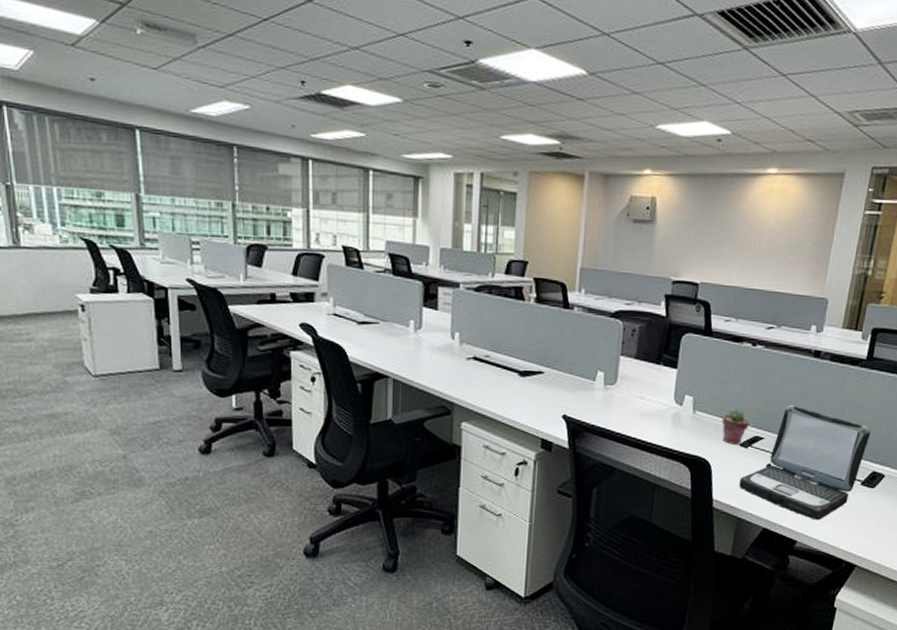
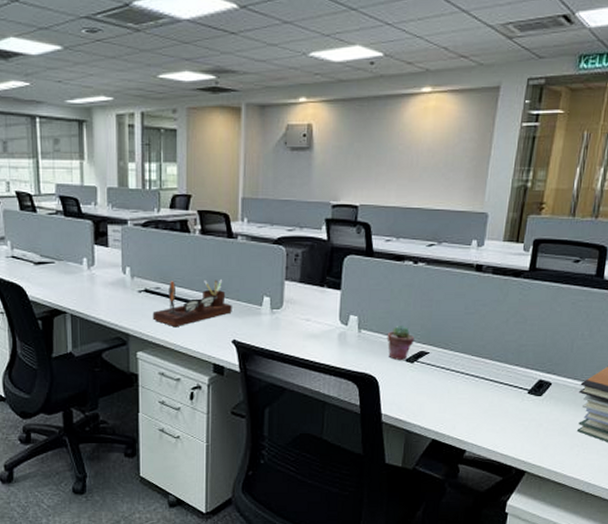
desk organizer: none [480,349,564,399] -> present [152,278,232,328]
laptop: present [739,405,871,521] -> none [407,320,536,430]

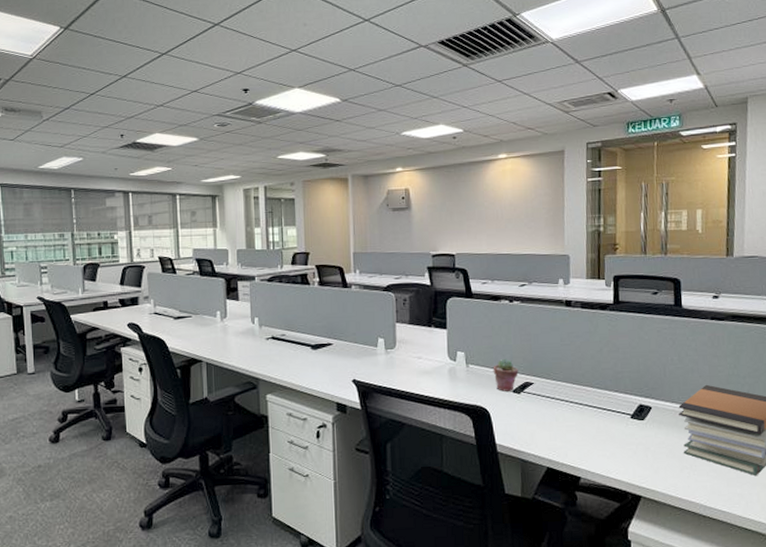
desk organizer: present [152,278,232,328] -> none [279,324,351,370]

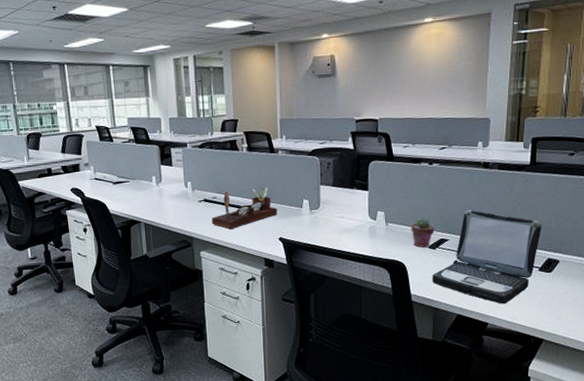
desk organizer: none [279,324,351,370] -> present [211,186,278,230]
laptop: none [518,351,631,456] -> present [432,210,542,304]

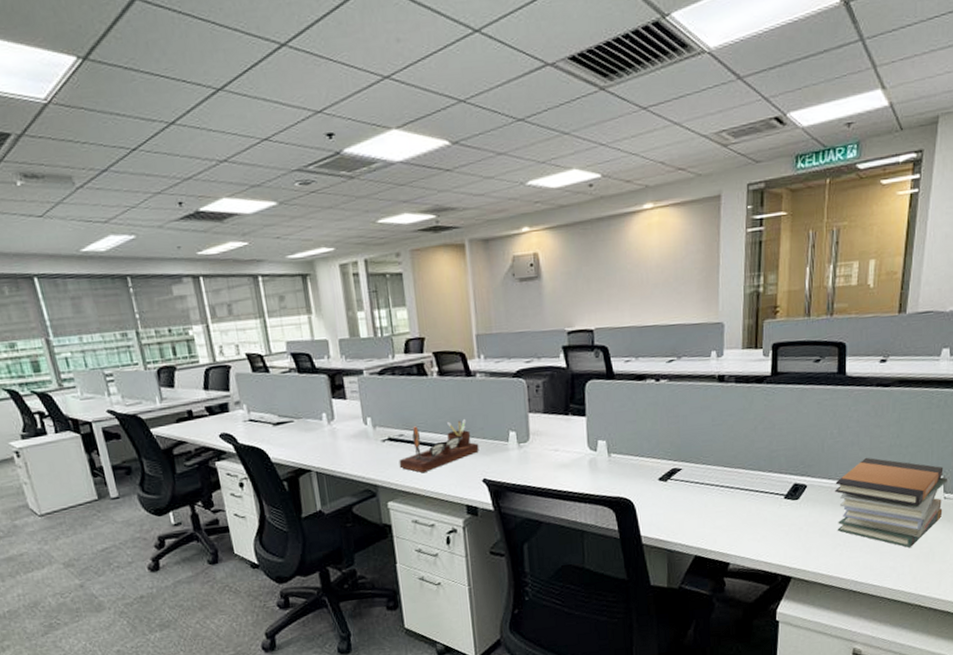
potted succulent: present [411,217,435,247] -> none [637,444,665,480]
laptop: present [432,210,542,304] -> none [664,432,787,540]

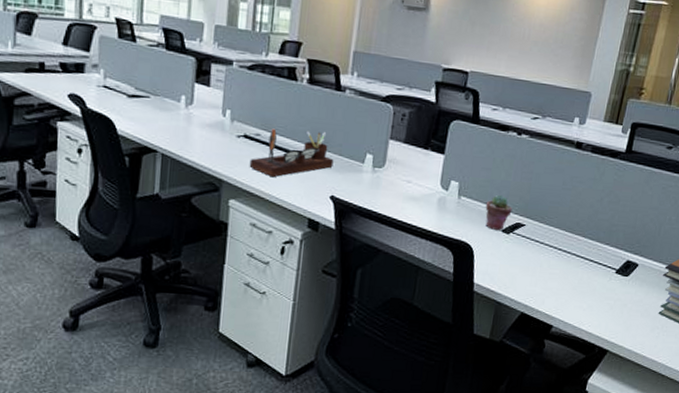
potted succulent: none [637,444,665,480] -> present [485,195,513,230]

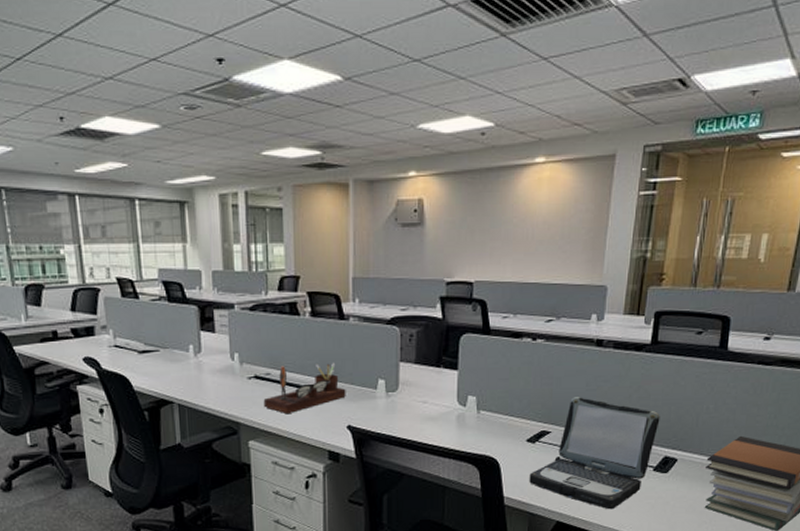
potted succulent: present [485,195,513,230] -> none [507,404,535,441]
laptop: none [499,194,627,307] -> present [529,397,660,510]

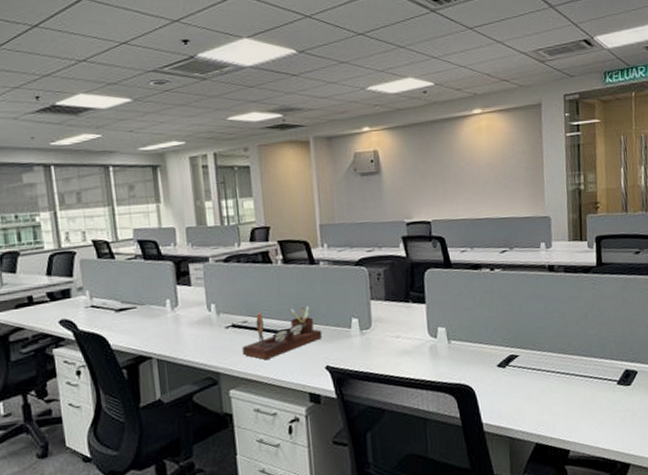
laptop: present [529,397,660,510] -> none [504,320,616,427]

